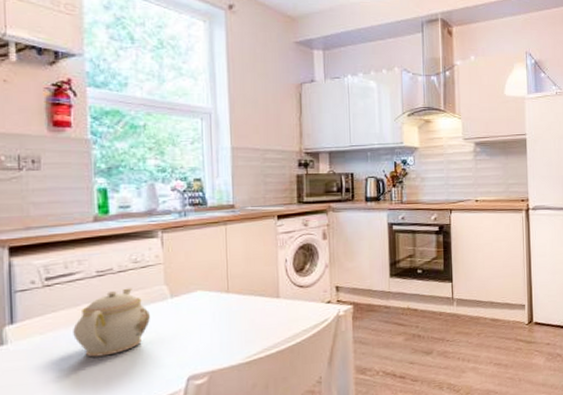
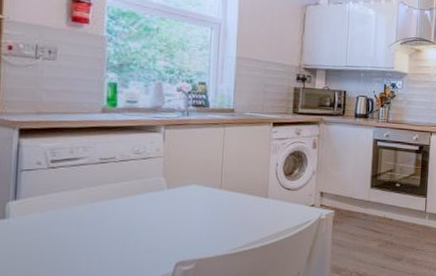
teapot: present [73,288,150,357] -> none [72,176,146,237]

